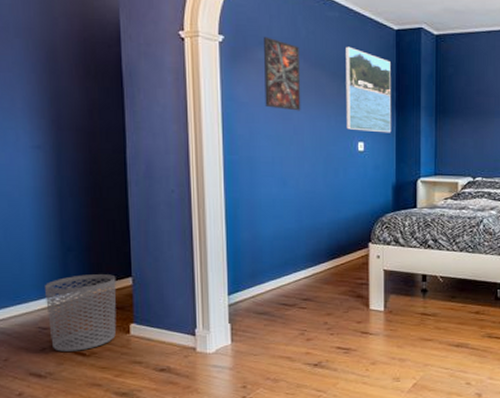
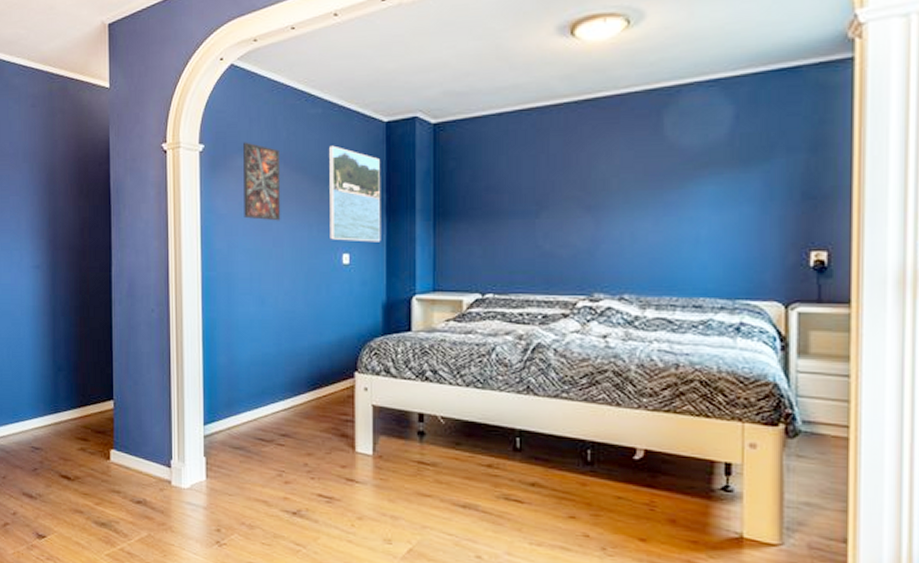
waste bin: present [45,274,117,352] -> none [38,395,99,474]

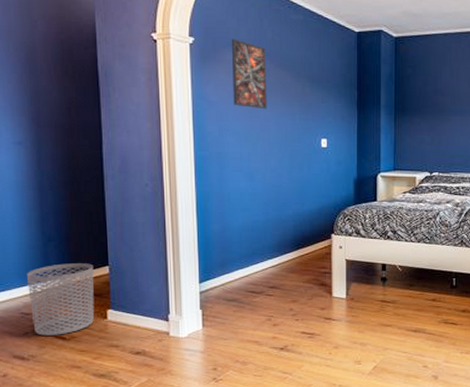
waste bin: none [38,395,99,474] -> present [27,263,95,336]
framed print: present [329,145,381,242] -> none [310,48,353,130]

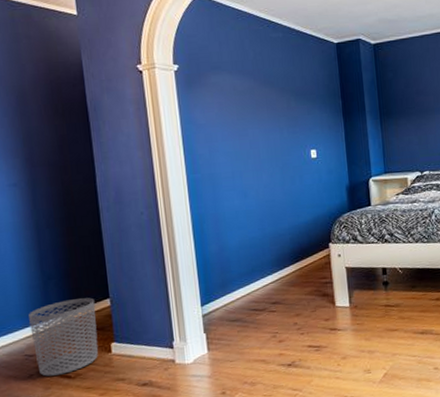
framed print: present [232,38,268,110] -> none [215,61,255,127]

